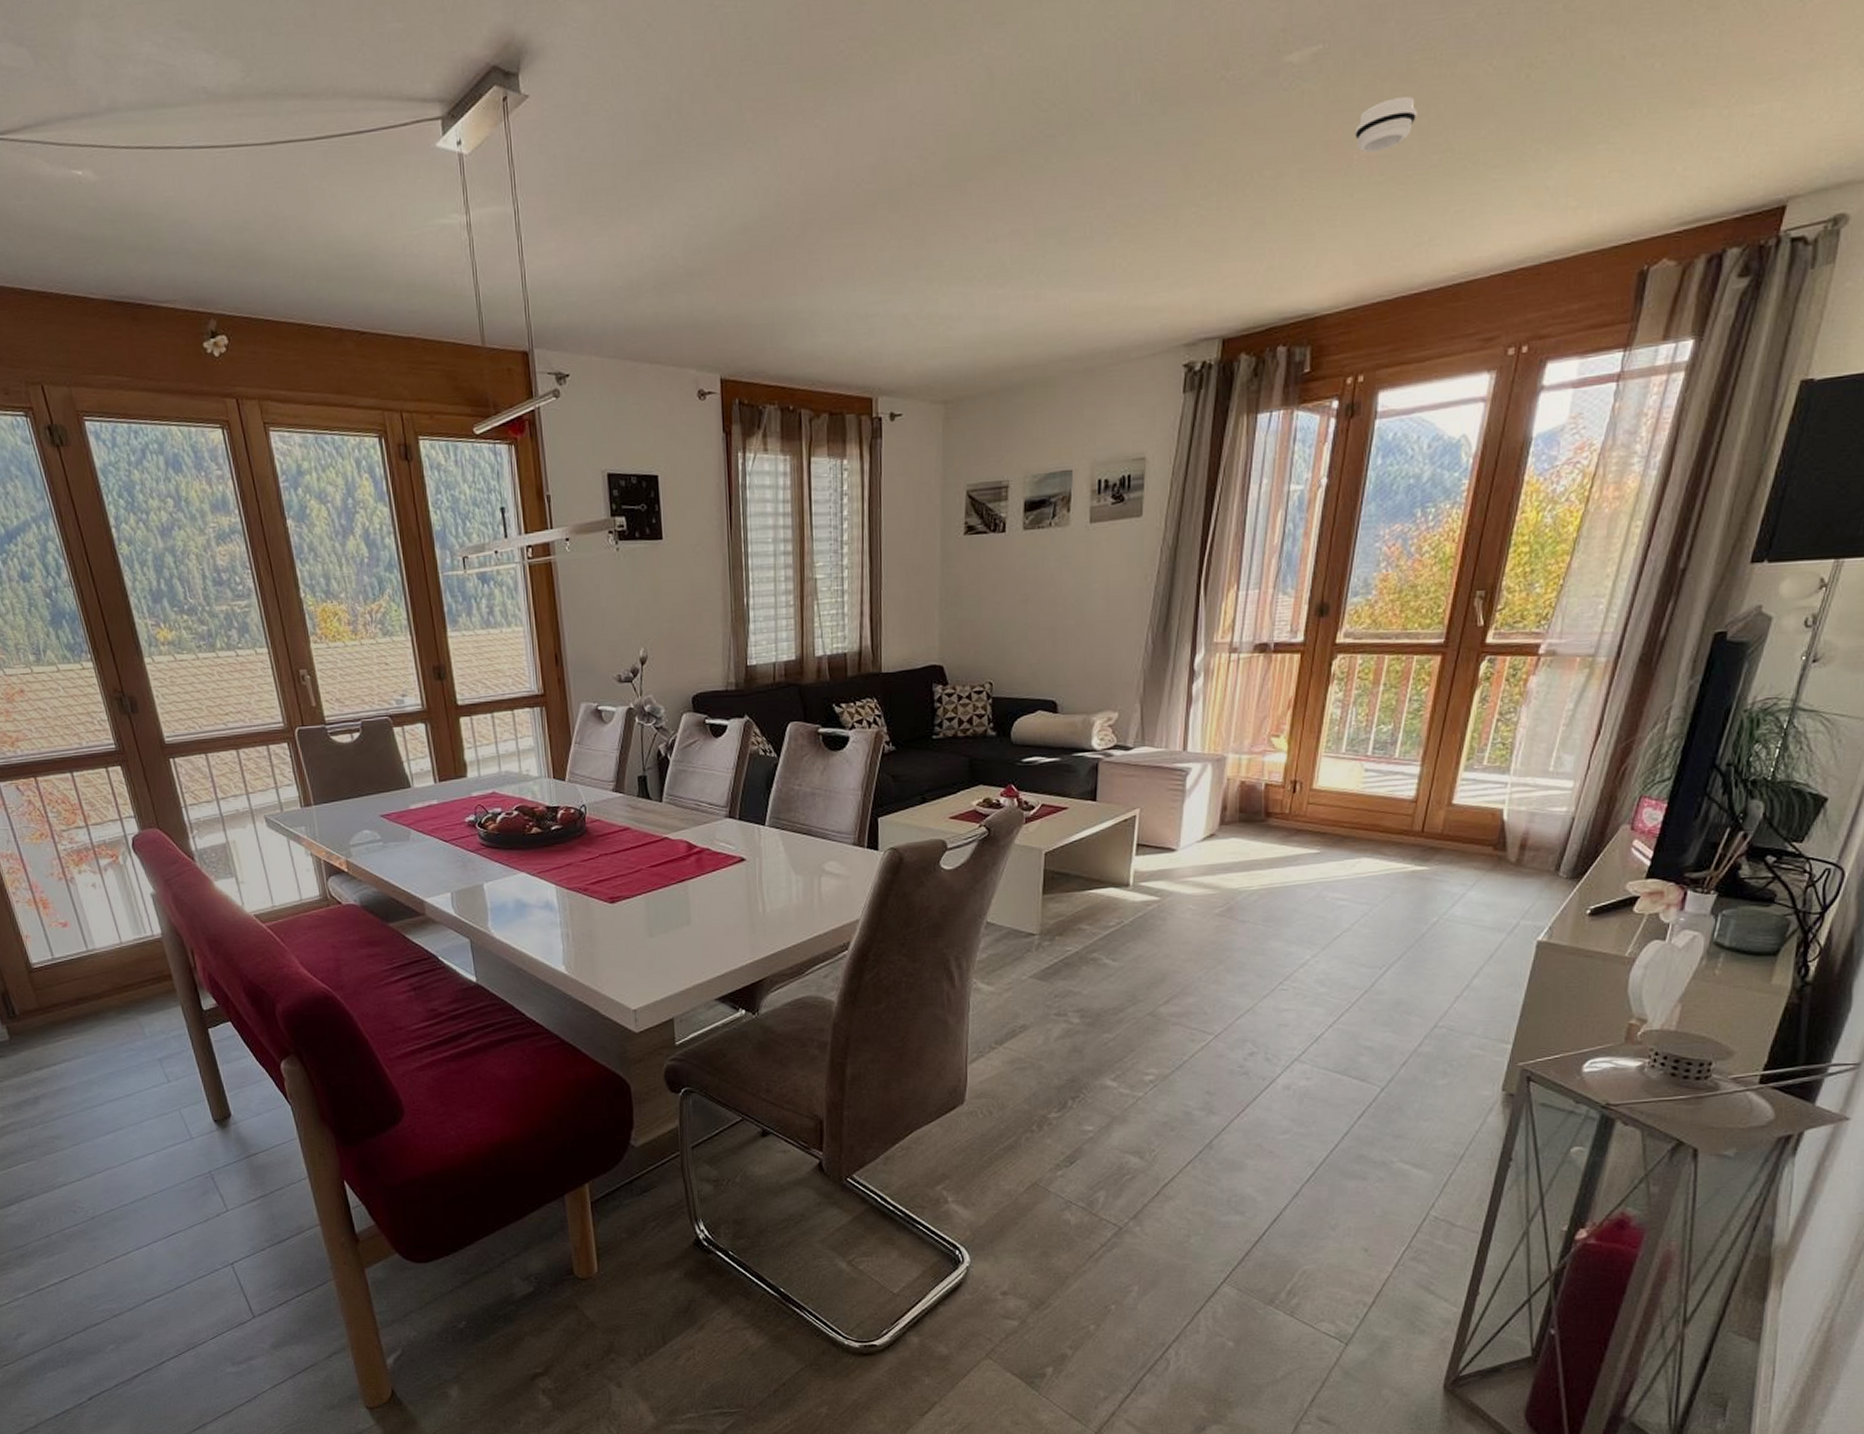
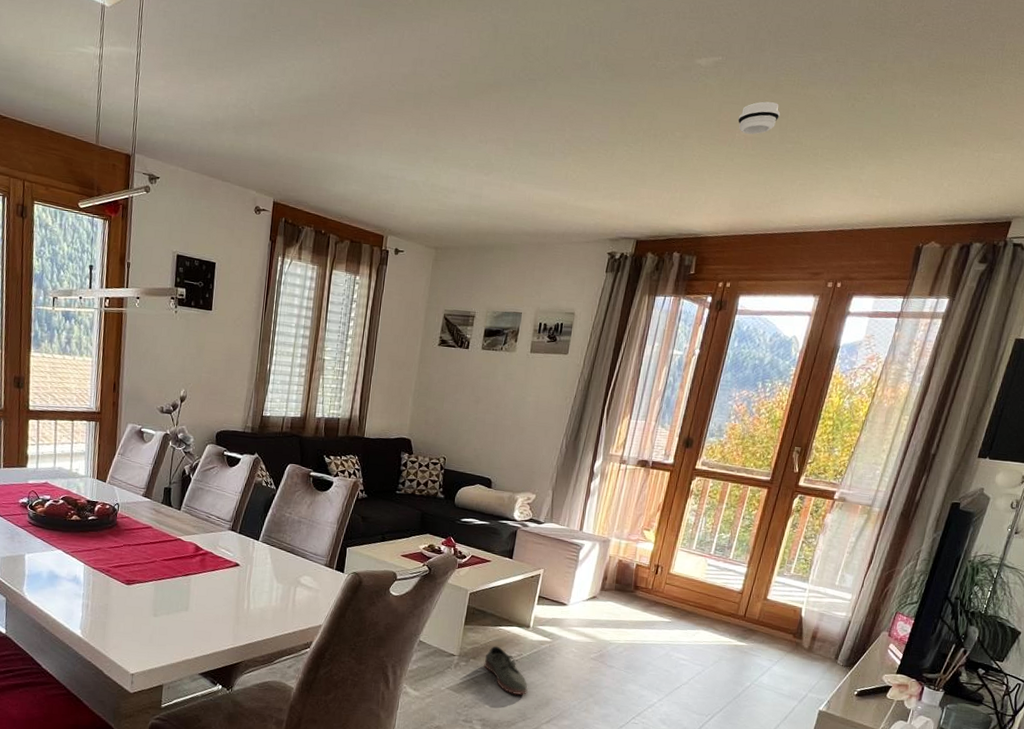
shoe: none [1074,915,1135,975] -> present [484,646,528,696]

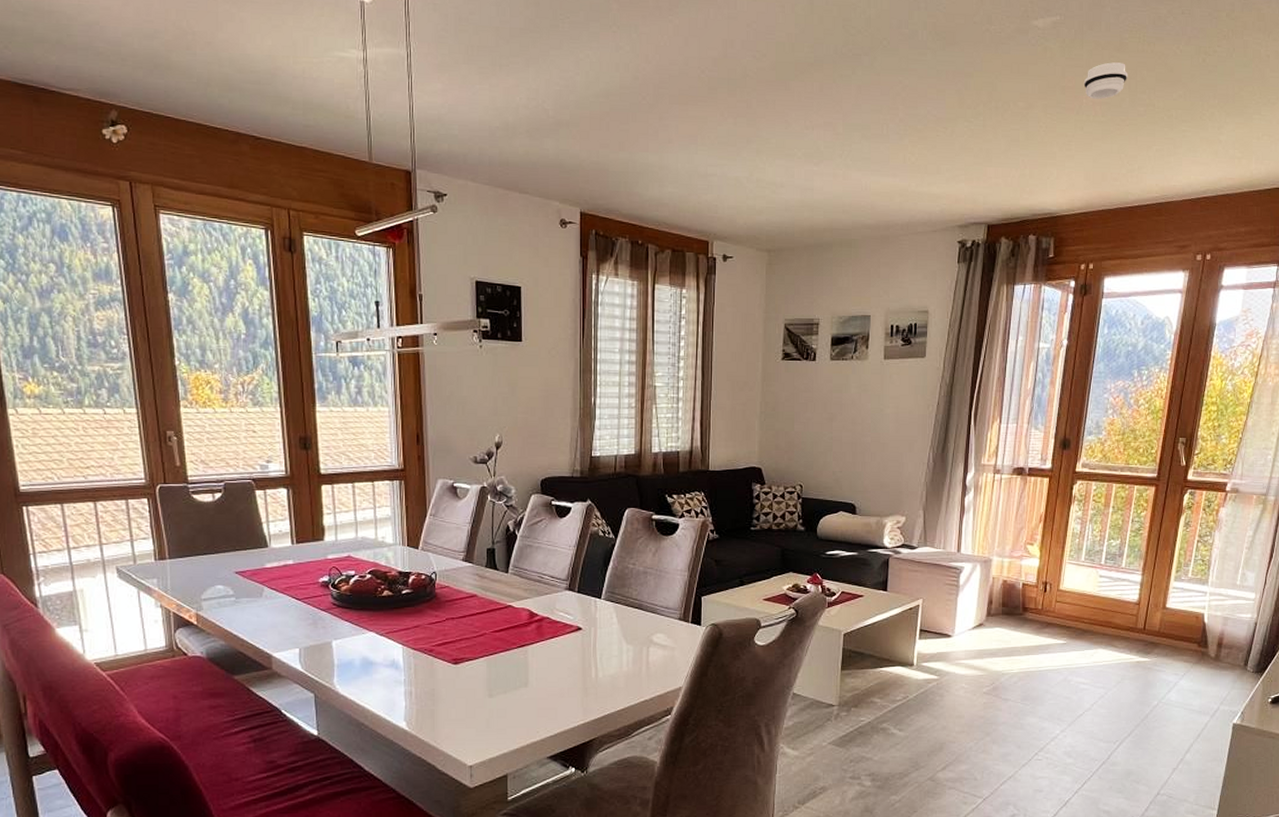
shoe: present [484,646,528,696] -> none [867,690,918,743]

